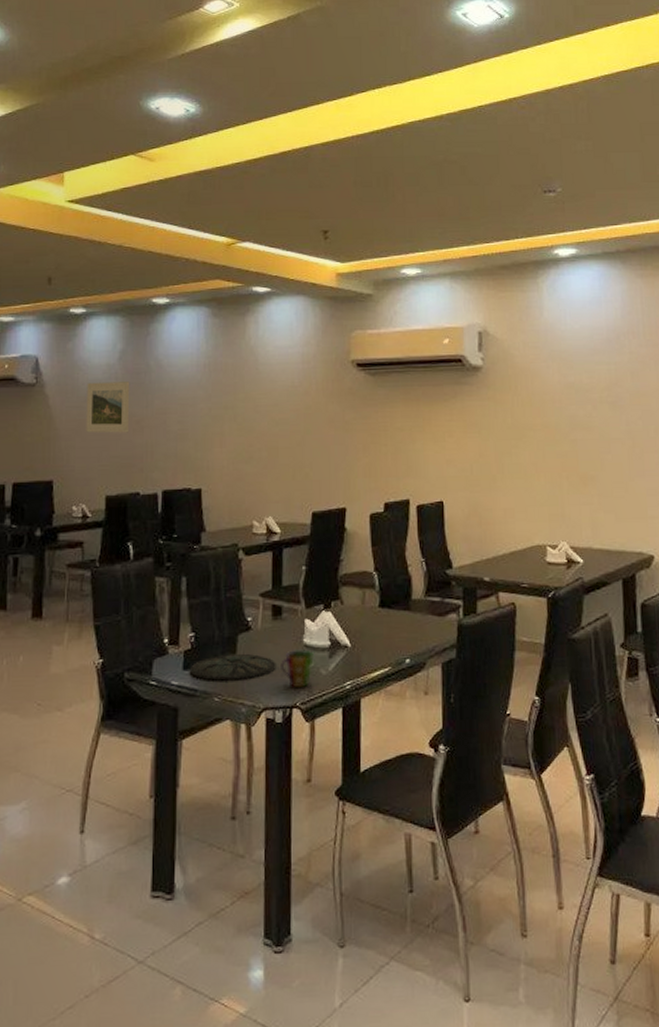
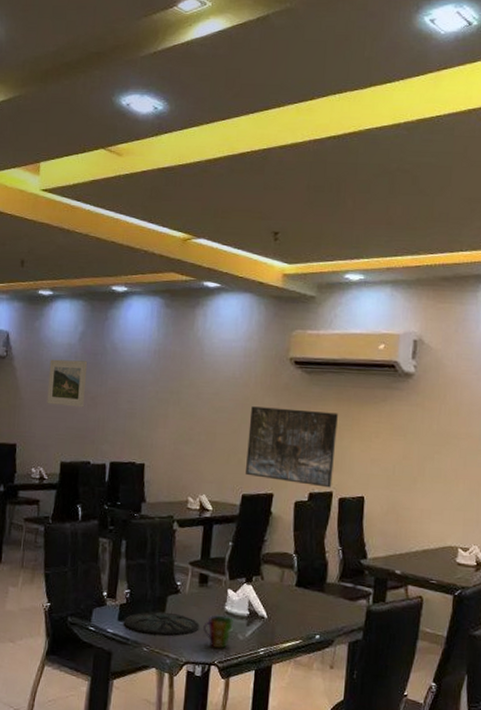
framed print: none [313,414,408,496] -> present [246,406,338,488]

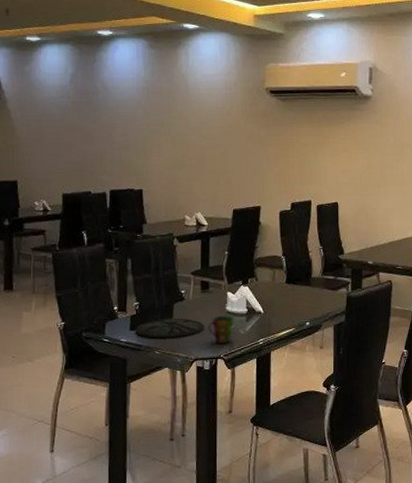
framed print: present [47,359,88,408] -> none [43,100,81,143]
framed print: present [246,406,338,488] -> none [234,132,311,197]

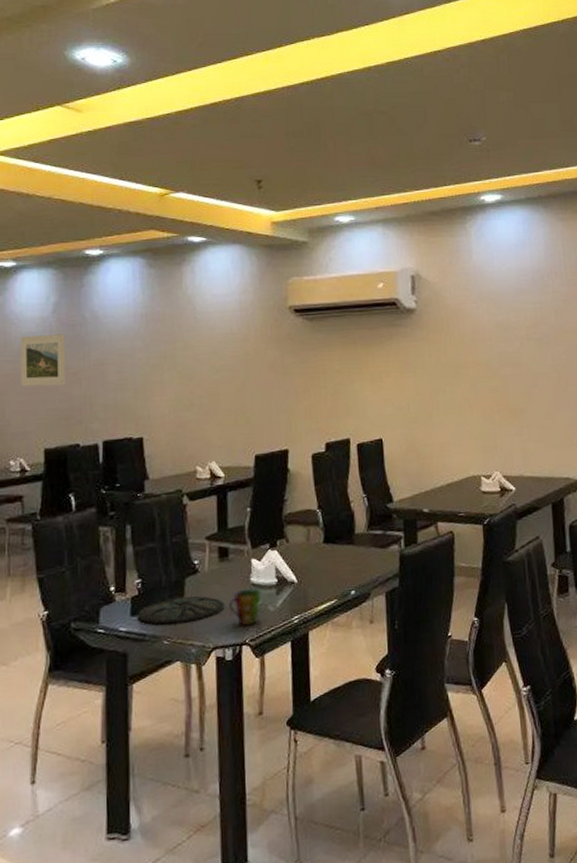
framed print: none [43,100,81,143] -> present [20,334,66,387]

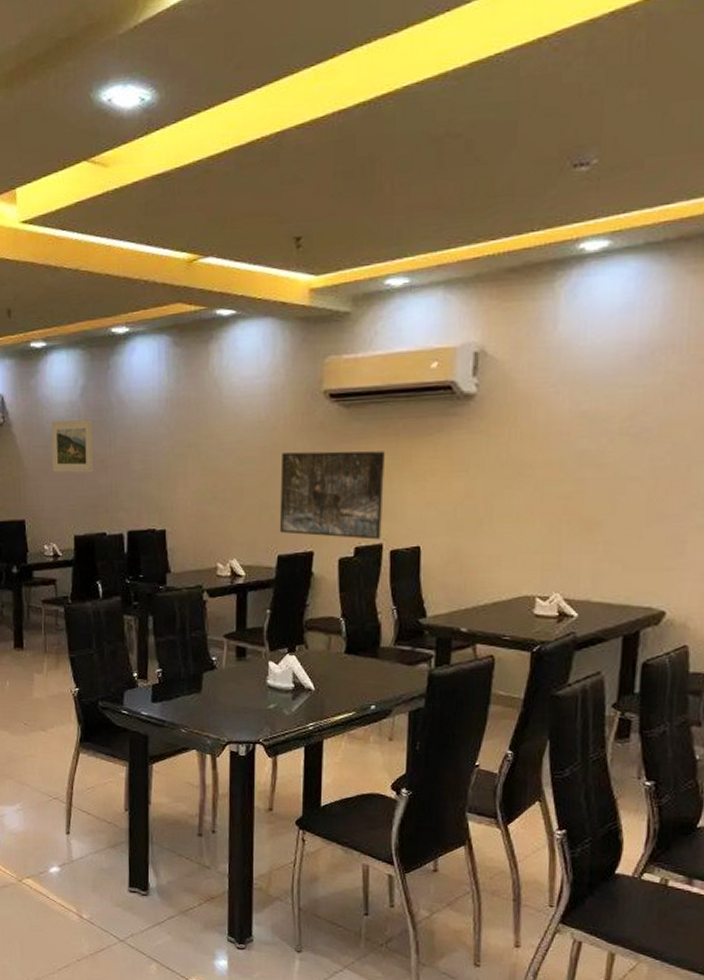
plate: present [138,596,225,625] -> none [159,690,240,716]
cup: present [229,588,262,625] -> none [244,690,277,725]
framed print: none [254,357,348,436] -> present [280,451,385,540]

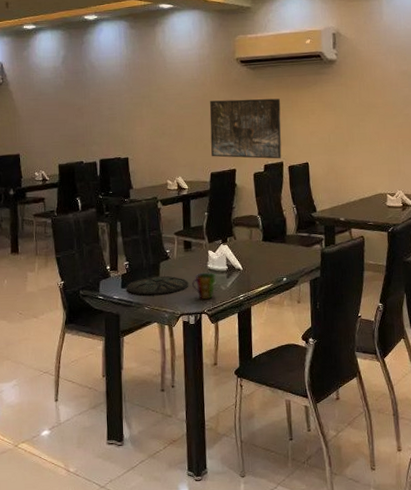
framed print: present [51,419,94,473] -> none [40,79,72,118]
plate: none [159,690,240,716] -> present [127,276,189,296]
cup: none [244,690,277,725] -> present [192,272,216,299]

